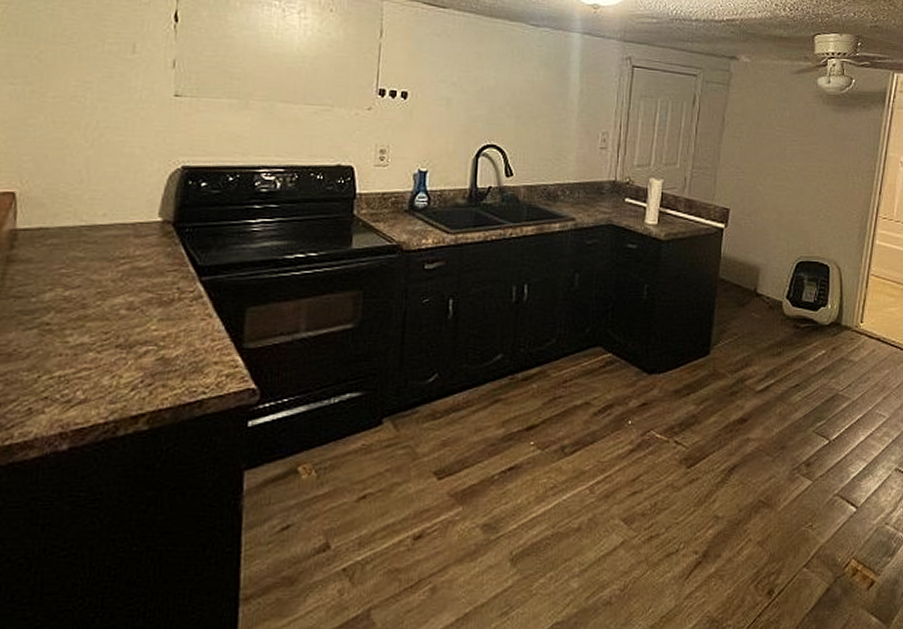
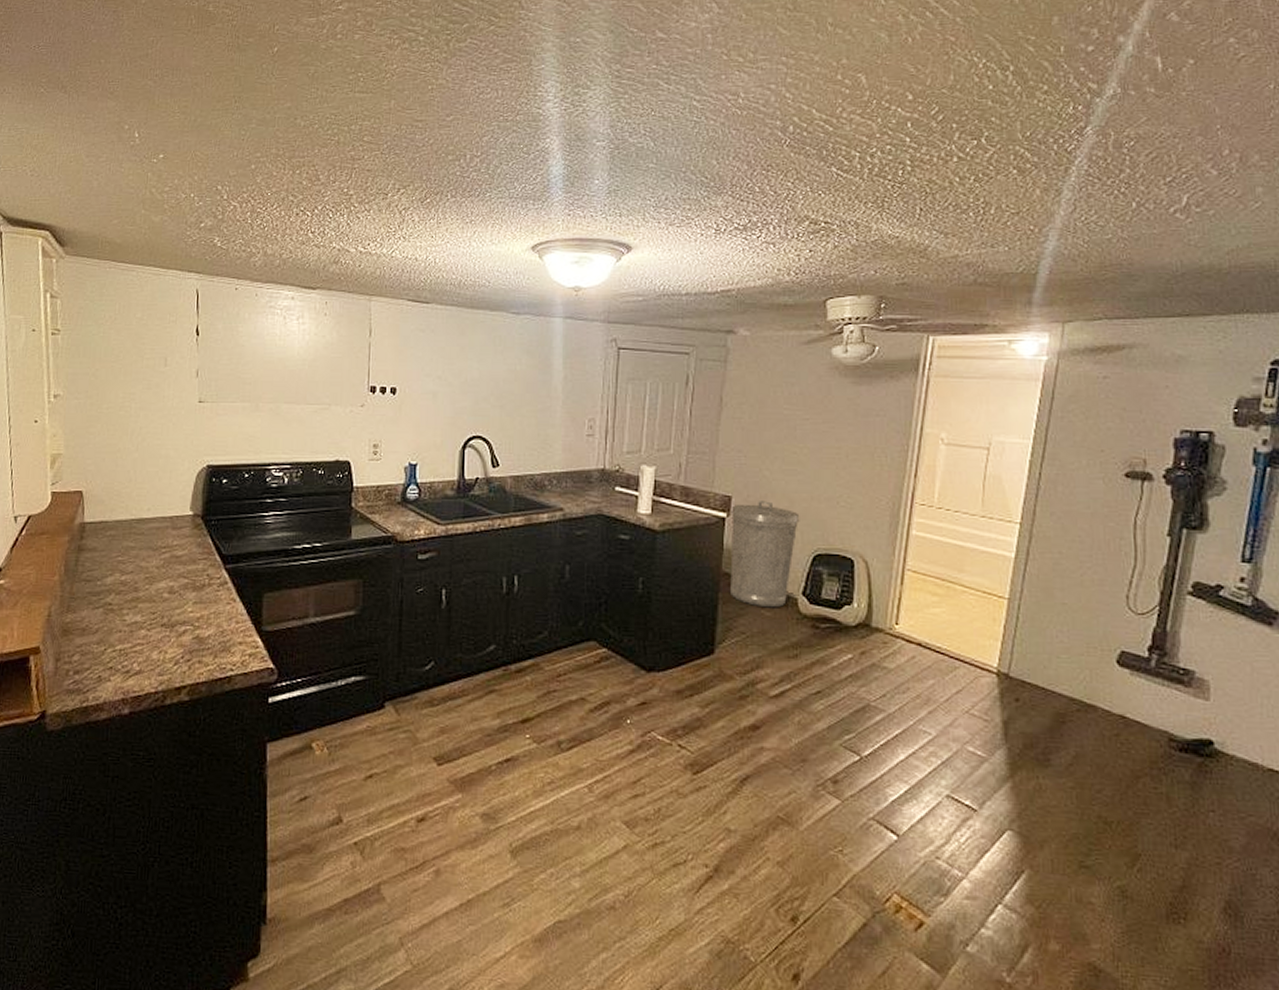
trash can: none [726,213,787,311] -> present [730,501,800,608]

